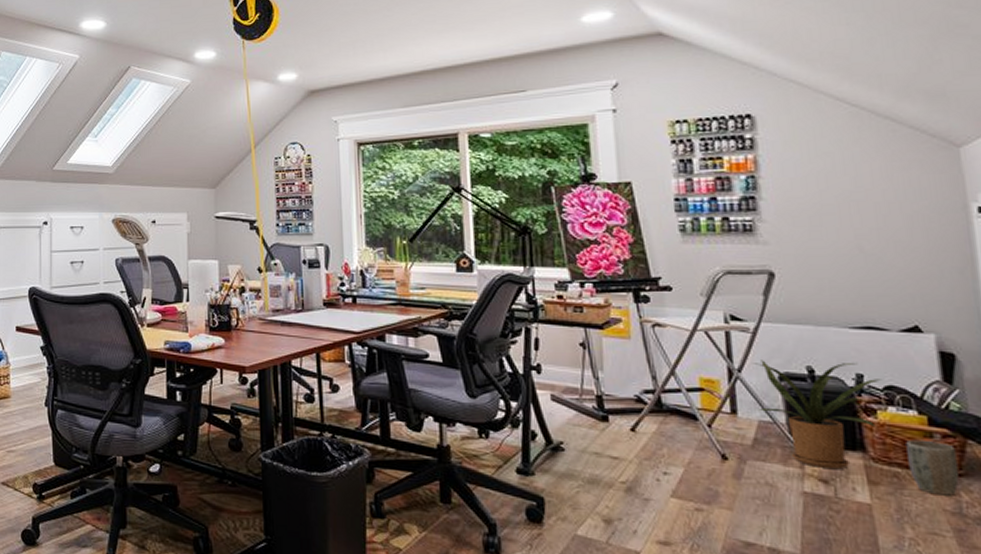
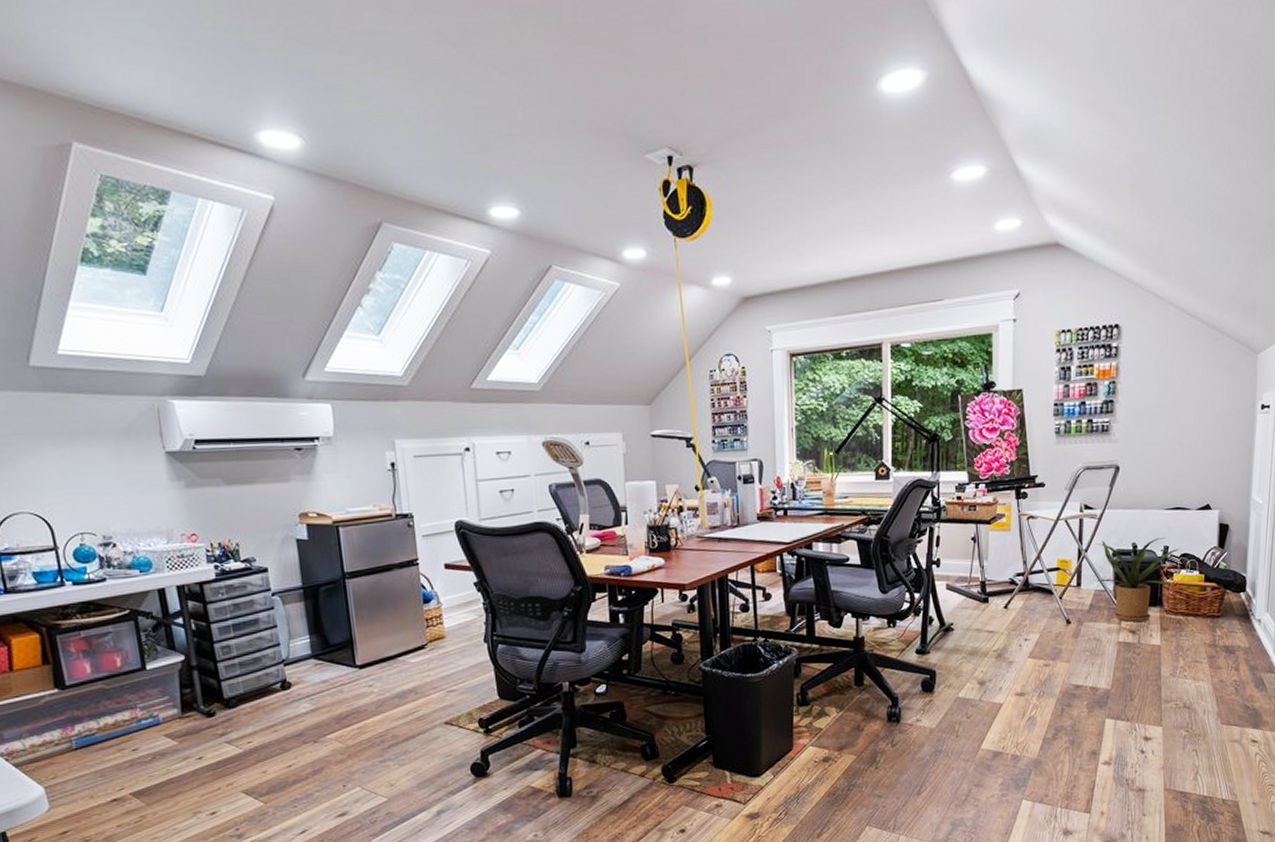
plant pot: present [906,439,959,496] -> none [1188,593,1218,633]

